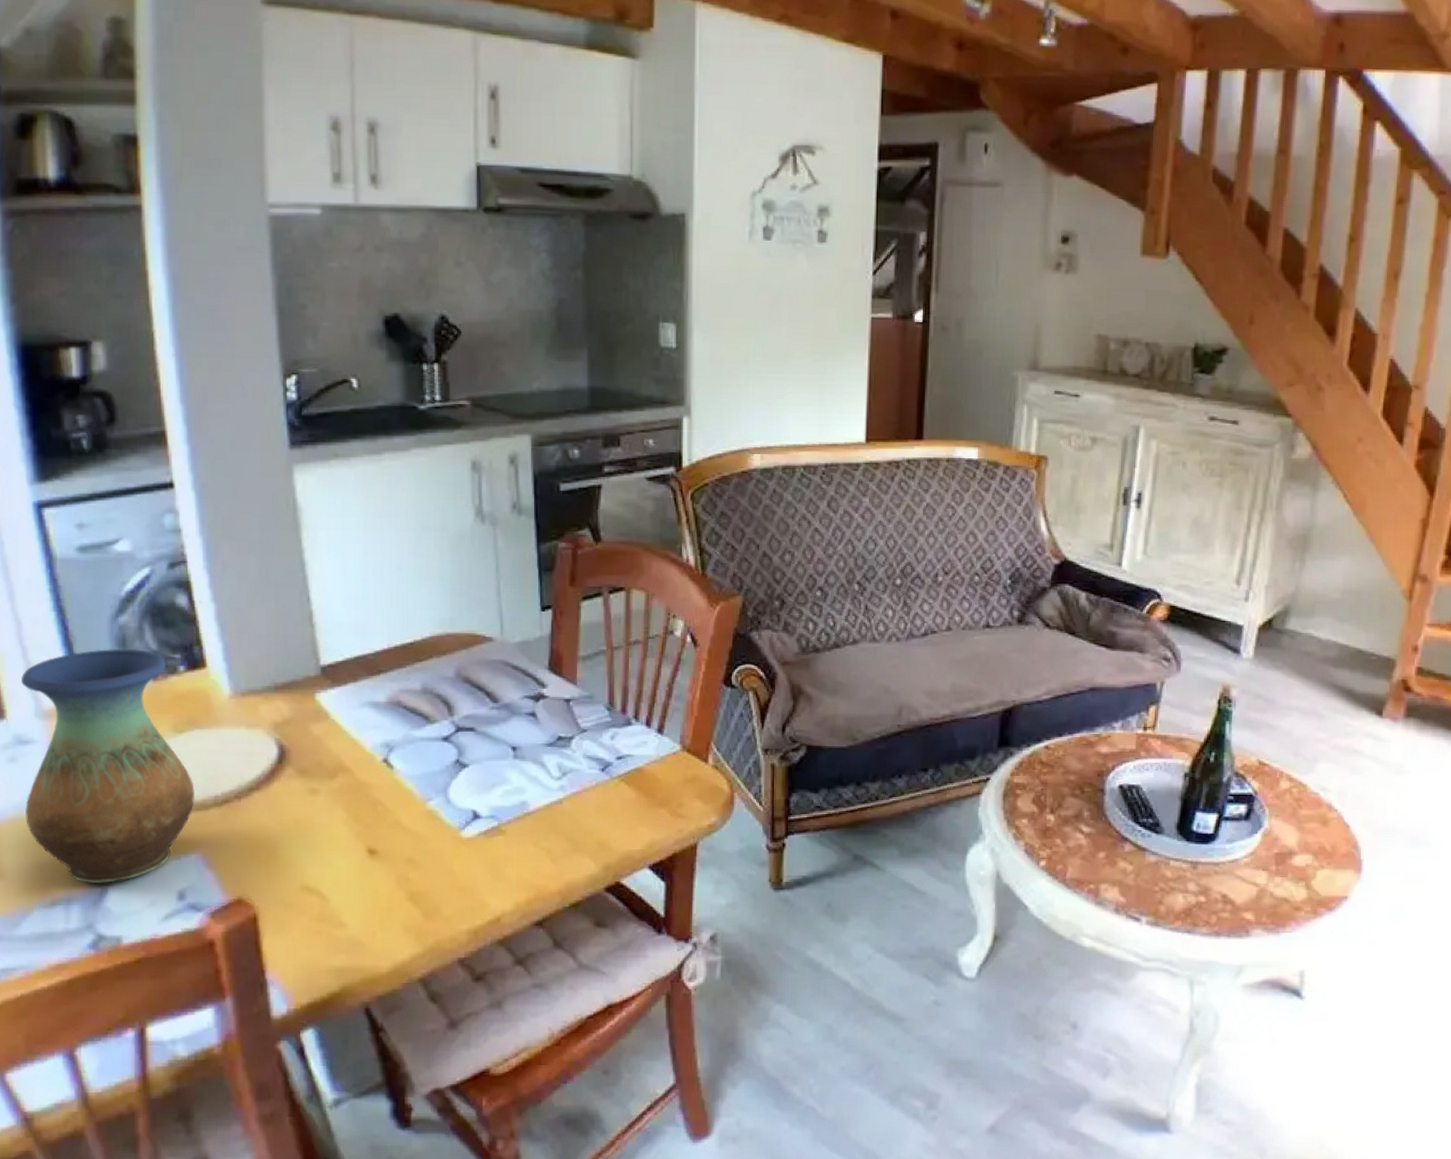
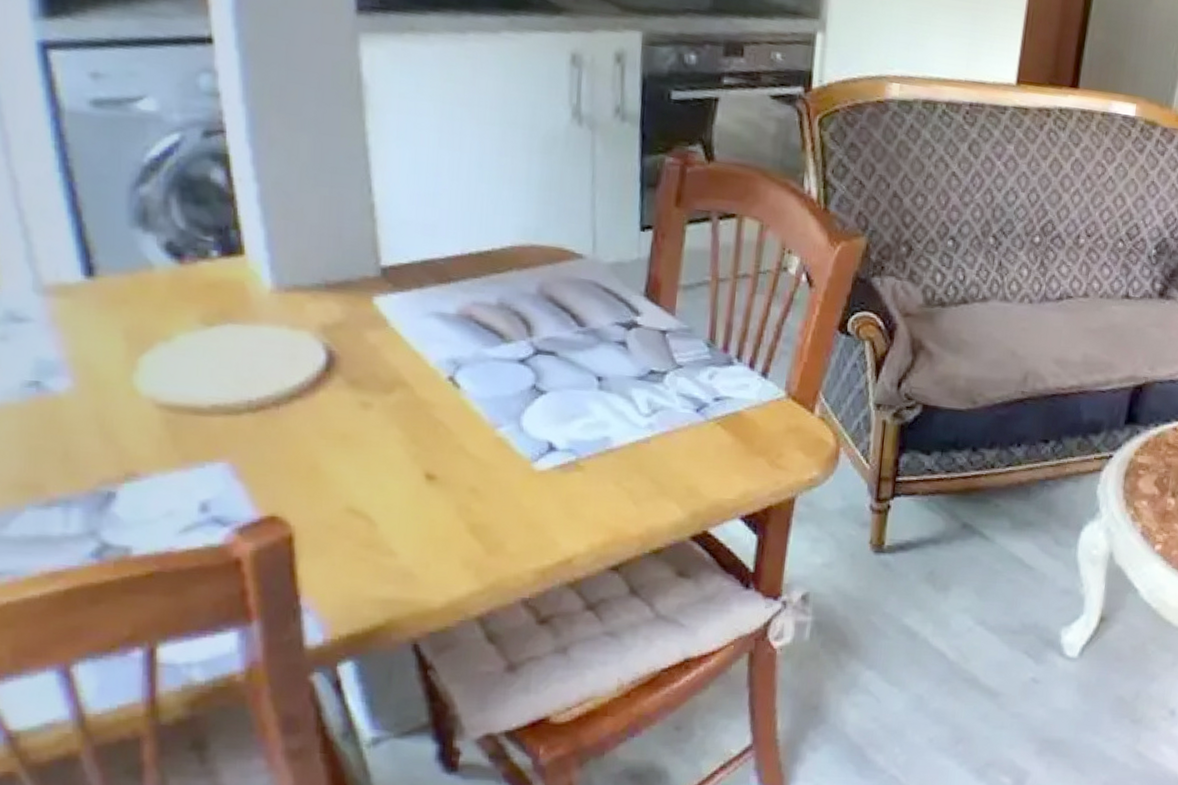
vase: present [21,648,196,884] -> none [17,221,226,487]

